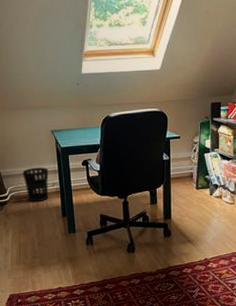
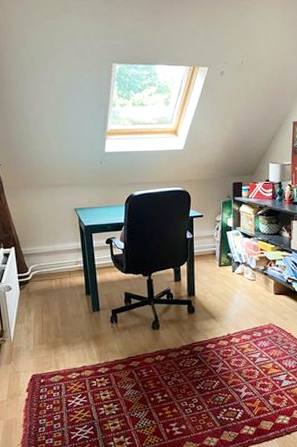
wastebasket: present [22,168,49,202] -> none [44,246,72,281]

